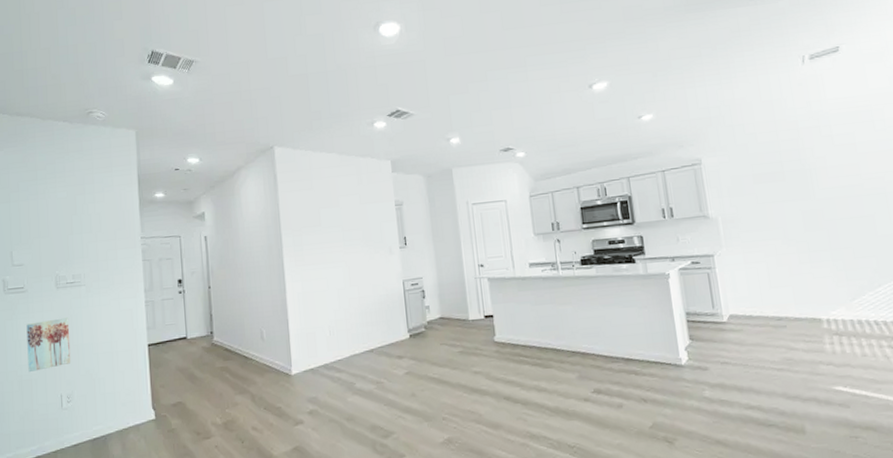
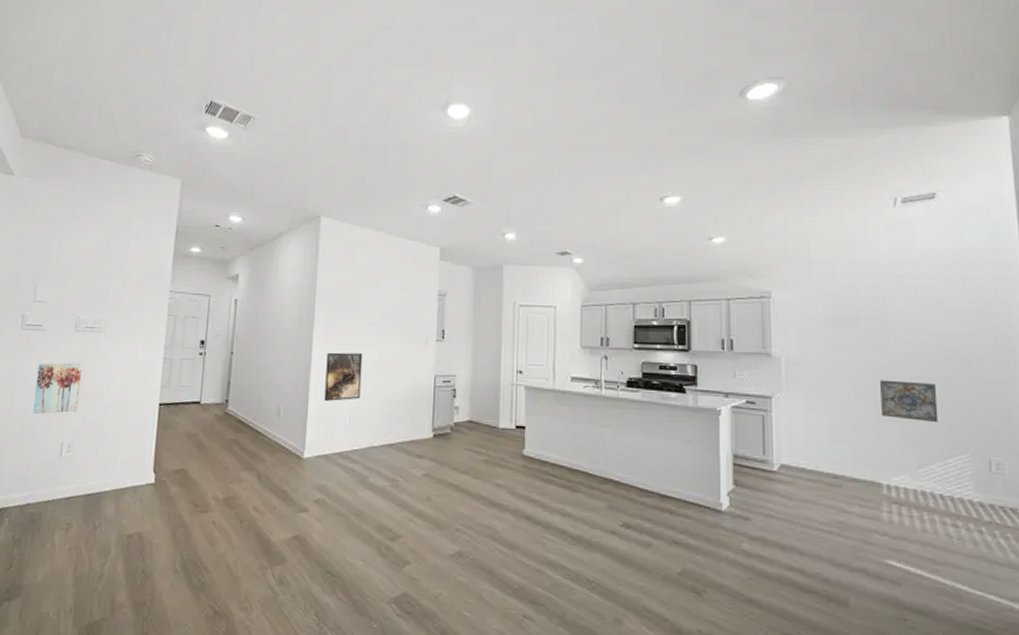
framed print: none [299,270,337,319] -> present [324,352,363,401]
wall art: none [809,221,866,259] -> present [880,380,939,423]

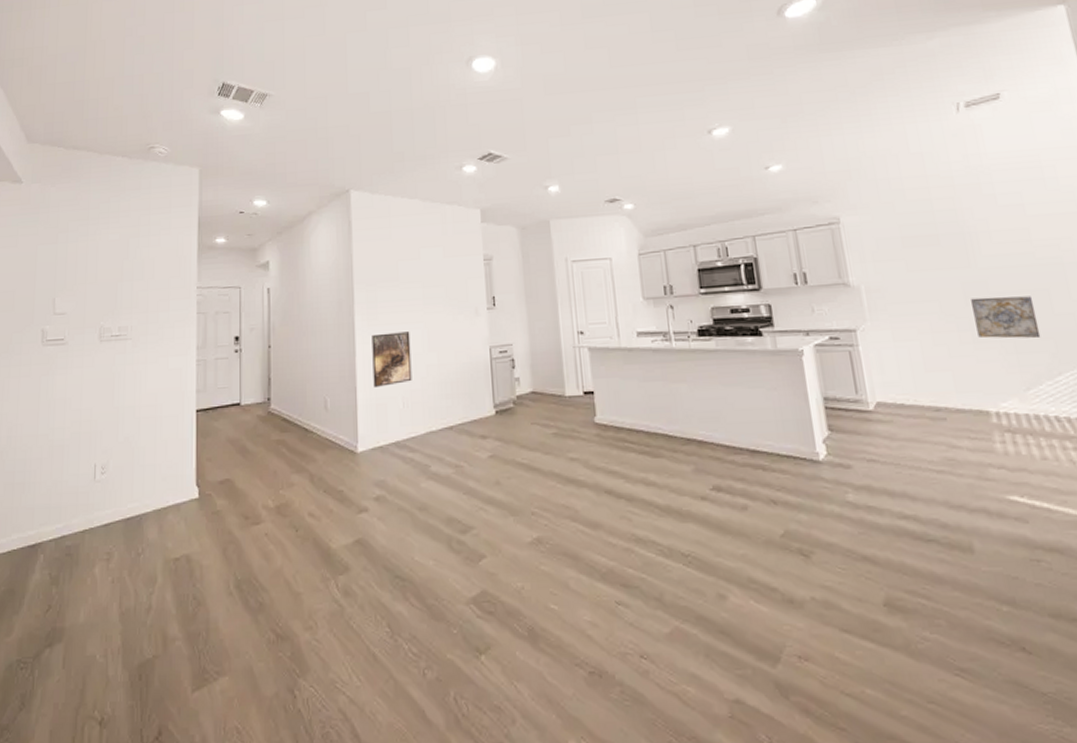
wall art: present [33,363,83,415] -> none [61,375,111,437]

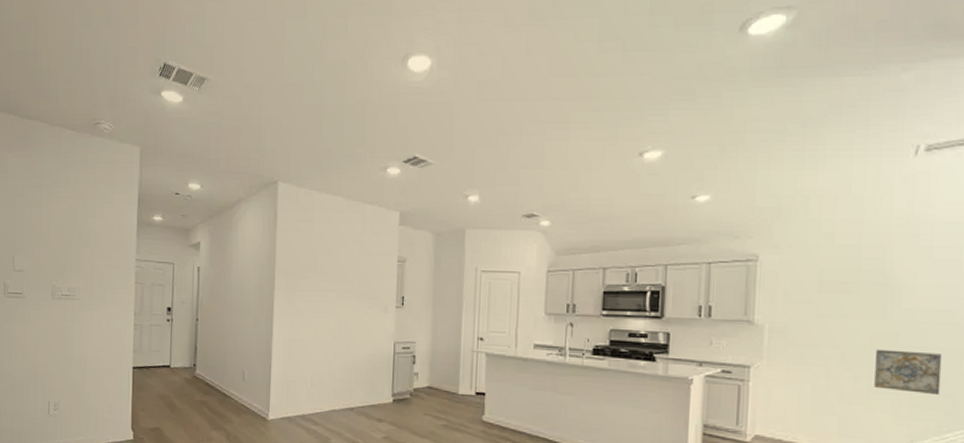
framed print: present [372,331,412,387] -> none [286,319,323,366]

